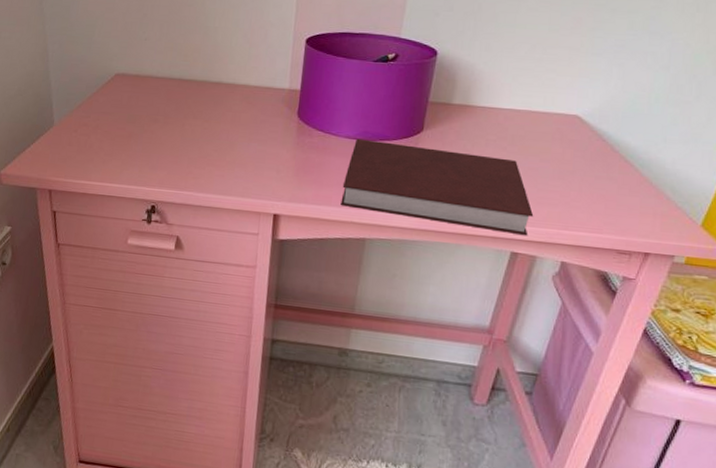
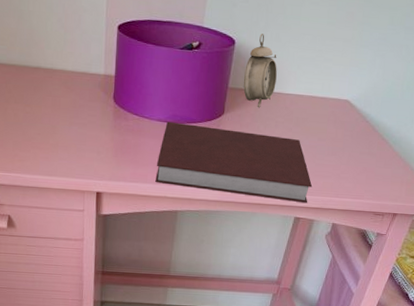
alarm clock: none [446,43,488,124] -> present [243,34,277,108]

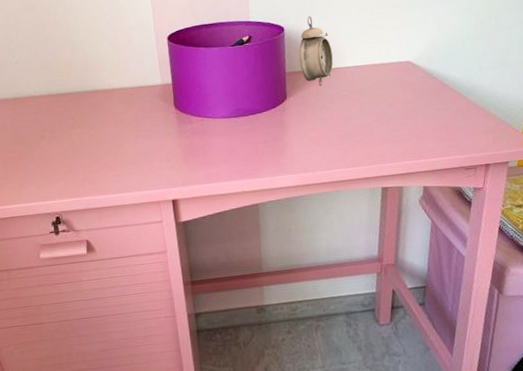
notebook: present [155,121,313,204] -> none [228,109,393,180]

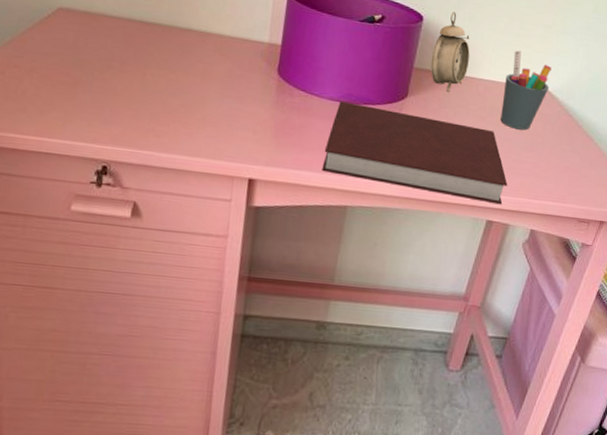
notebook: none [228,109,393,180] -> present [322,101,508,205]
pen holder: none [368,34,409,103] -> present [500,50,552,130]

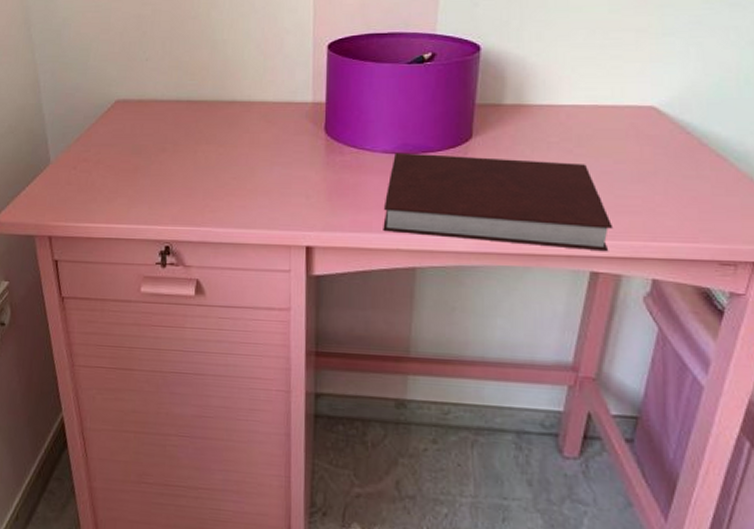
alarm clock: present [430,12,470,93] -> none [495,34,543,127]
pen holder: present [500,50,552,130] -> none [592,65,654,158]

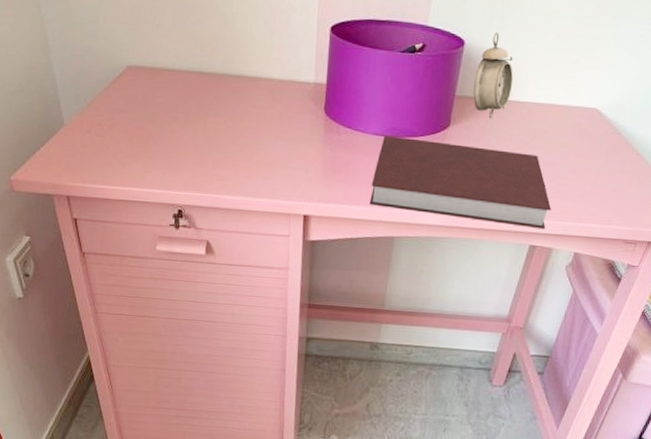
alarm clock: none [495,34,543,127] -> present [472,32,513,119]

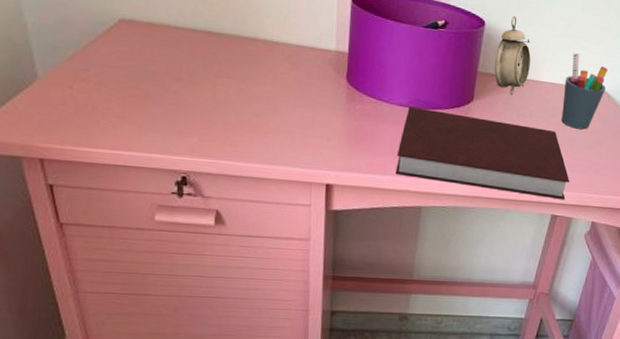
pen holder: none [545,68,601,152] -> present [561,53,608,130]

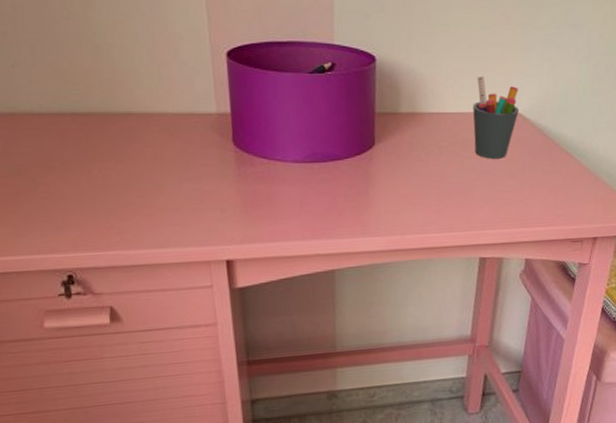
notebook: present [395,106,570,200] -> none [299,161,495,240]
alarm clock: present [494,16,531,96] -> none [391,46,433,133]

